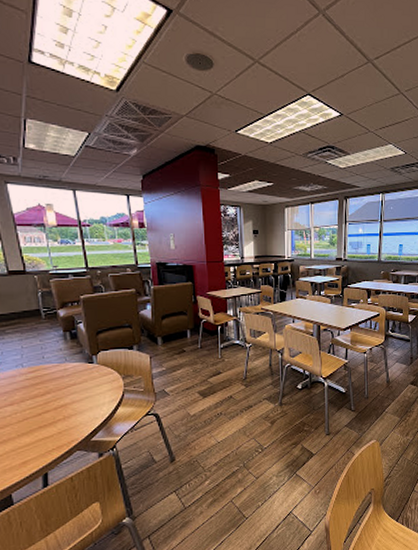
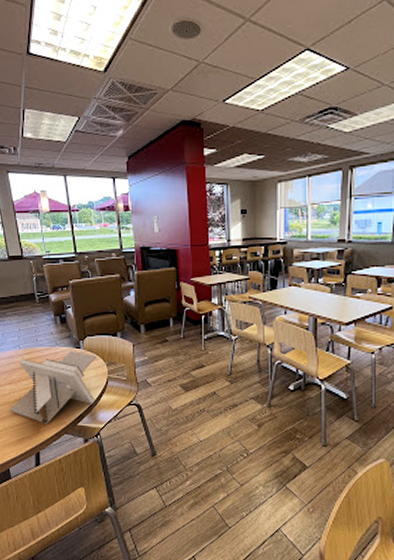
architectural model: none [10,366,112,443] -> present [9,351,97,424]

